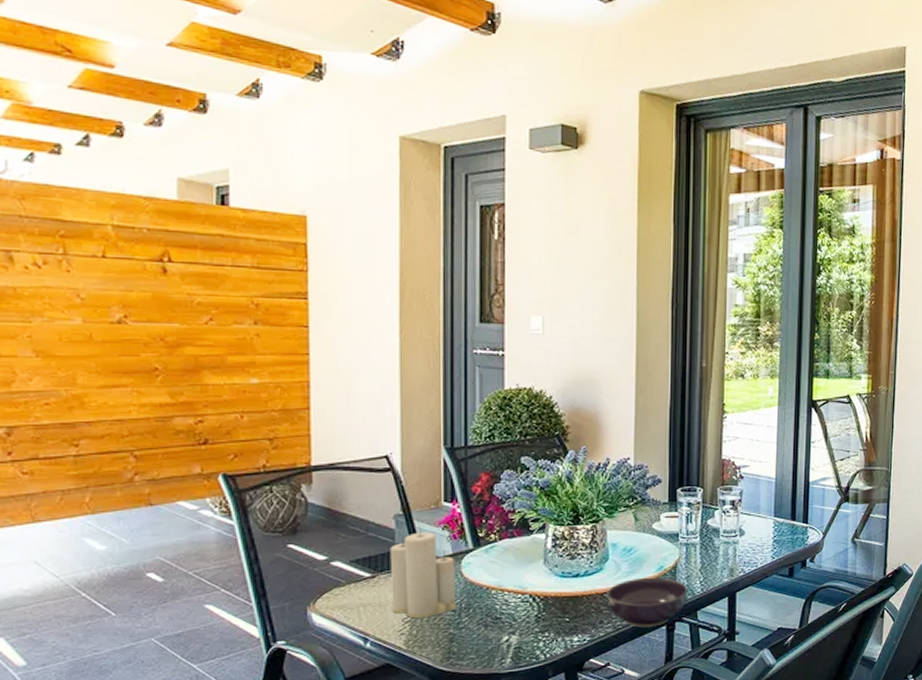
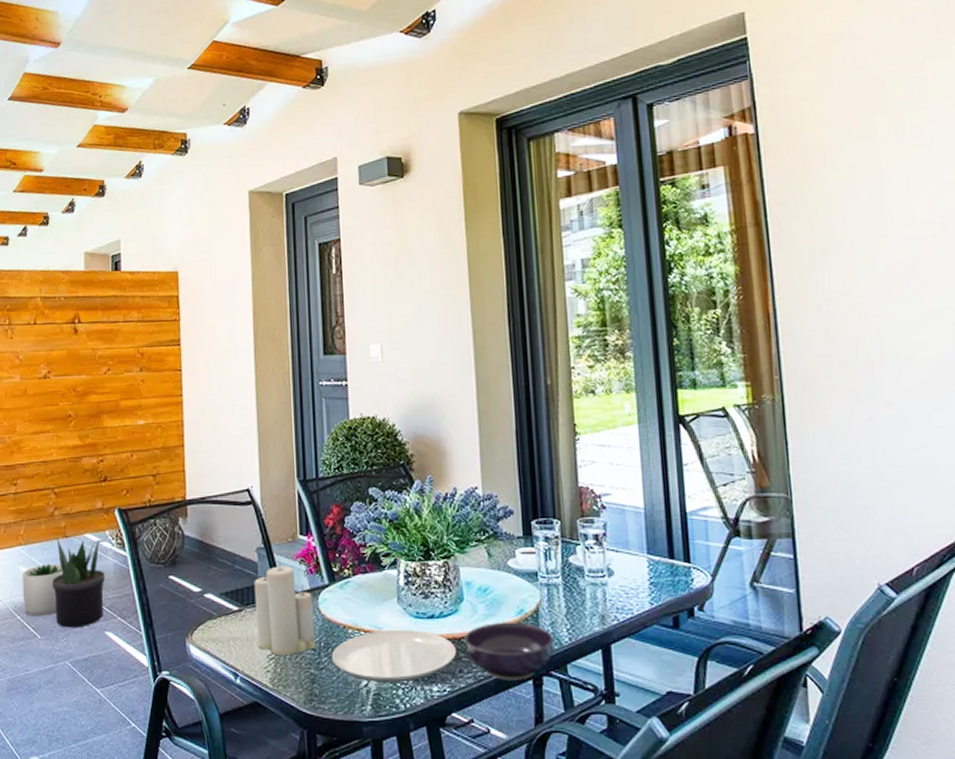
planter: none [87,534,146,593] -> present [22,563,63,617]
planter: none [130,506,204,603] -> present [51,538,105,628]
plate: none [472,588,598,637] -> present [331,629,456,683]

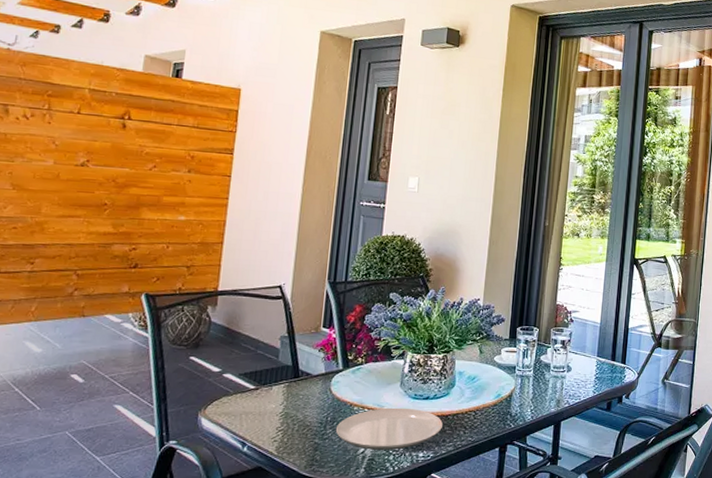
planter: present [22,563,63,617] -> none [24,340,75,389]
planter: present [51,538,105,628] -> none [60,316,122,401]
candle: present [254,563,316,656] -> none [269,350,326,428]
bowl: present [464,621,554,680] -> none [450,403,520,448]

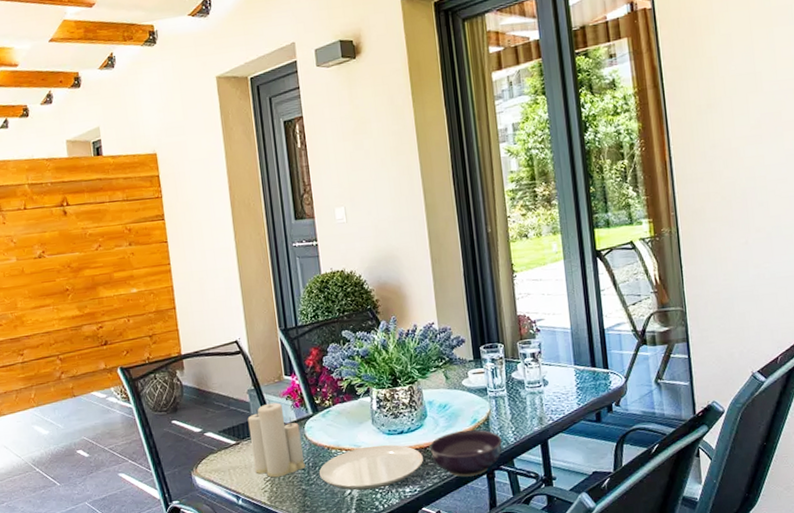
candle: none [269,350,326,428] -> present [247,401,306,478]
bowl: none [450,403,520,448] -> present [429,430,502,477]

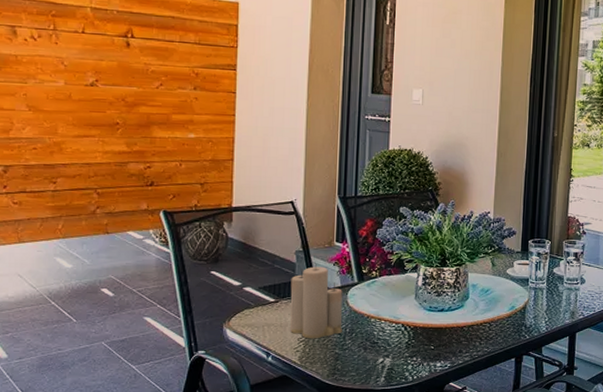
plate: present [319,444,423,491] -> none [354,319,458,360]
bowl: present [429,430,502,477] -> none [466,315,534,358]

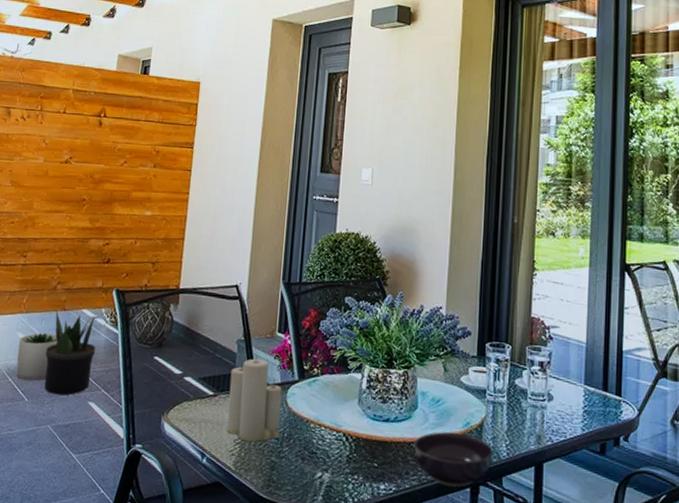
planter: none [58,256,102,303] -> present [16,332,57,381]
planter: none [90,233,146,313] -> present [44,310,95,396]
bowl: none [466,315,534,358] -> present [414,432,493,487]

